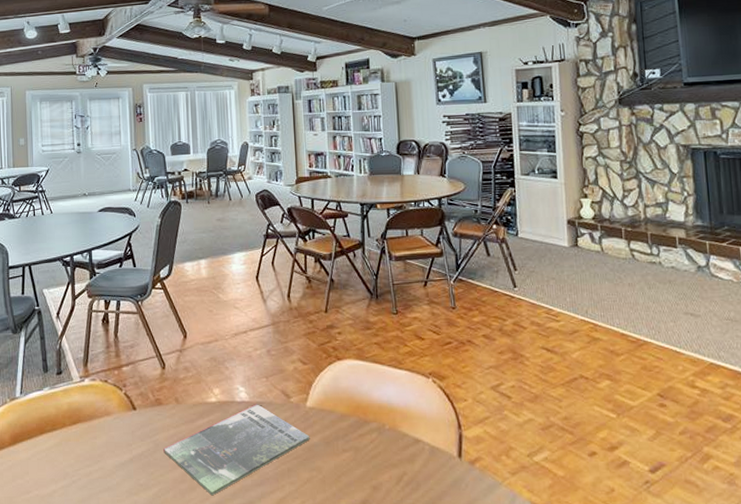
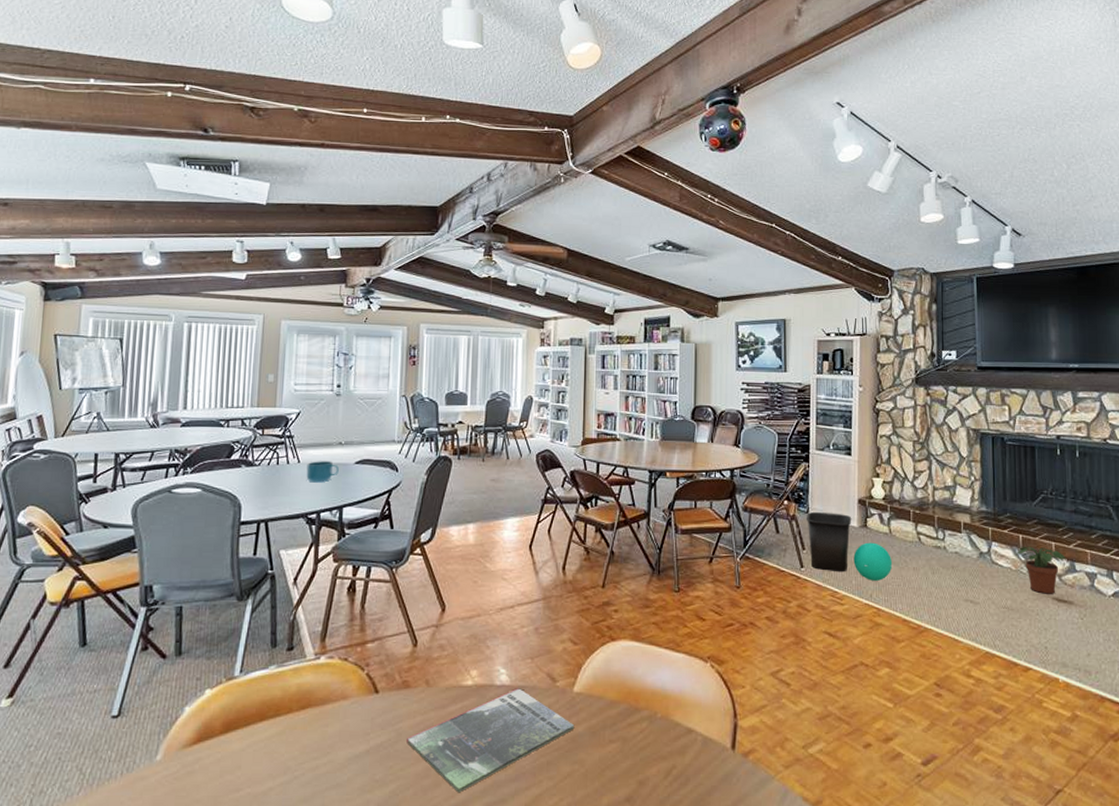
cup: none [58,211,85,230] -> present [306,461,339,483]
waste bin: none [515,233,563,290] -> present [805,511,852,571]
ball: none [566,261,607,297] -> present [853,542,893,581]

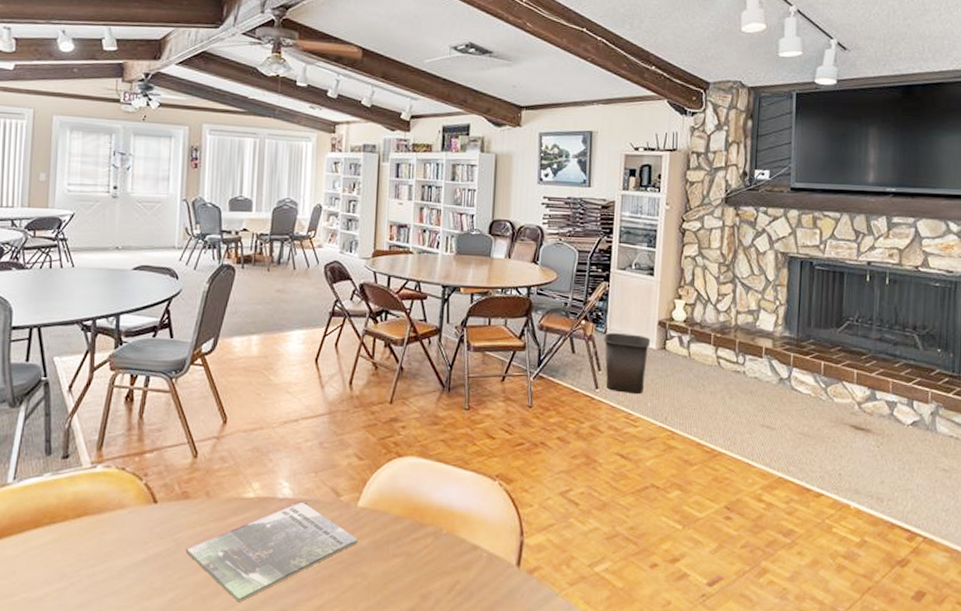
cup: present [306,461,339,483] -> none [81,266,116,289]
ball: present [853,542,893,581] -> none [650,365,690,404]
potted plant: present [1016,546,1066,594] -> none [817,373,867,422]

